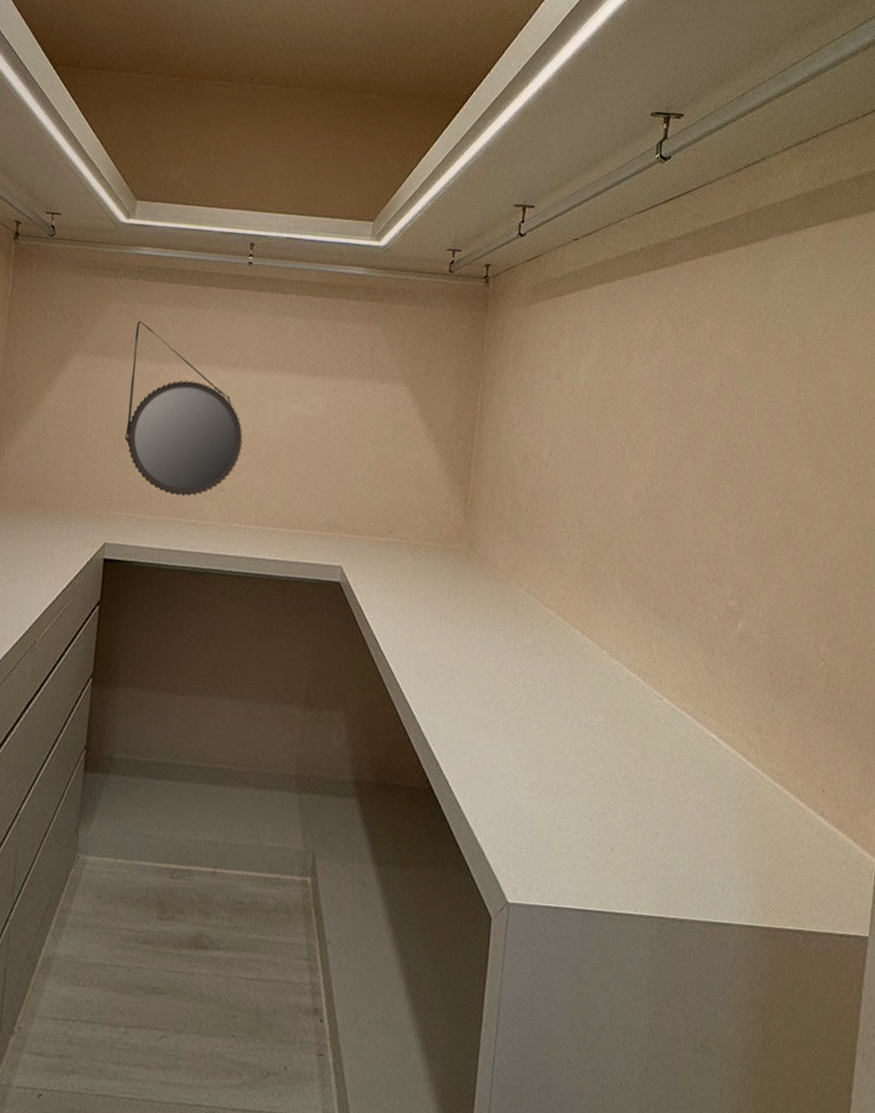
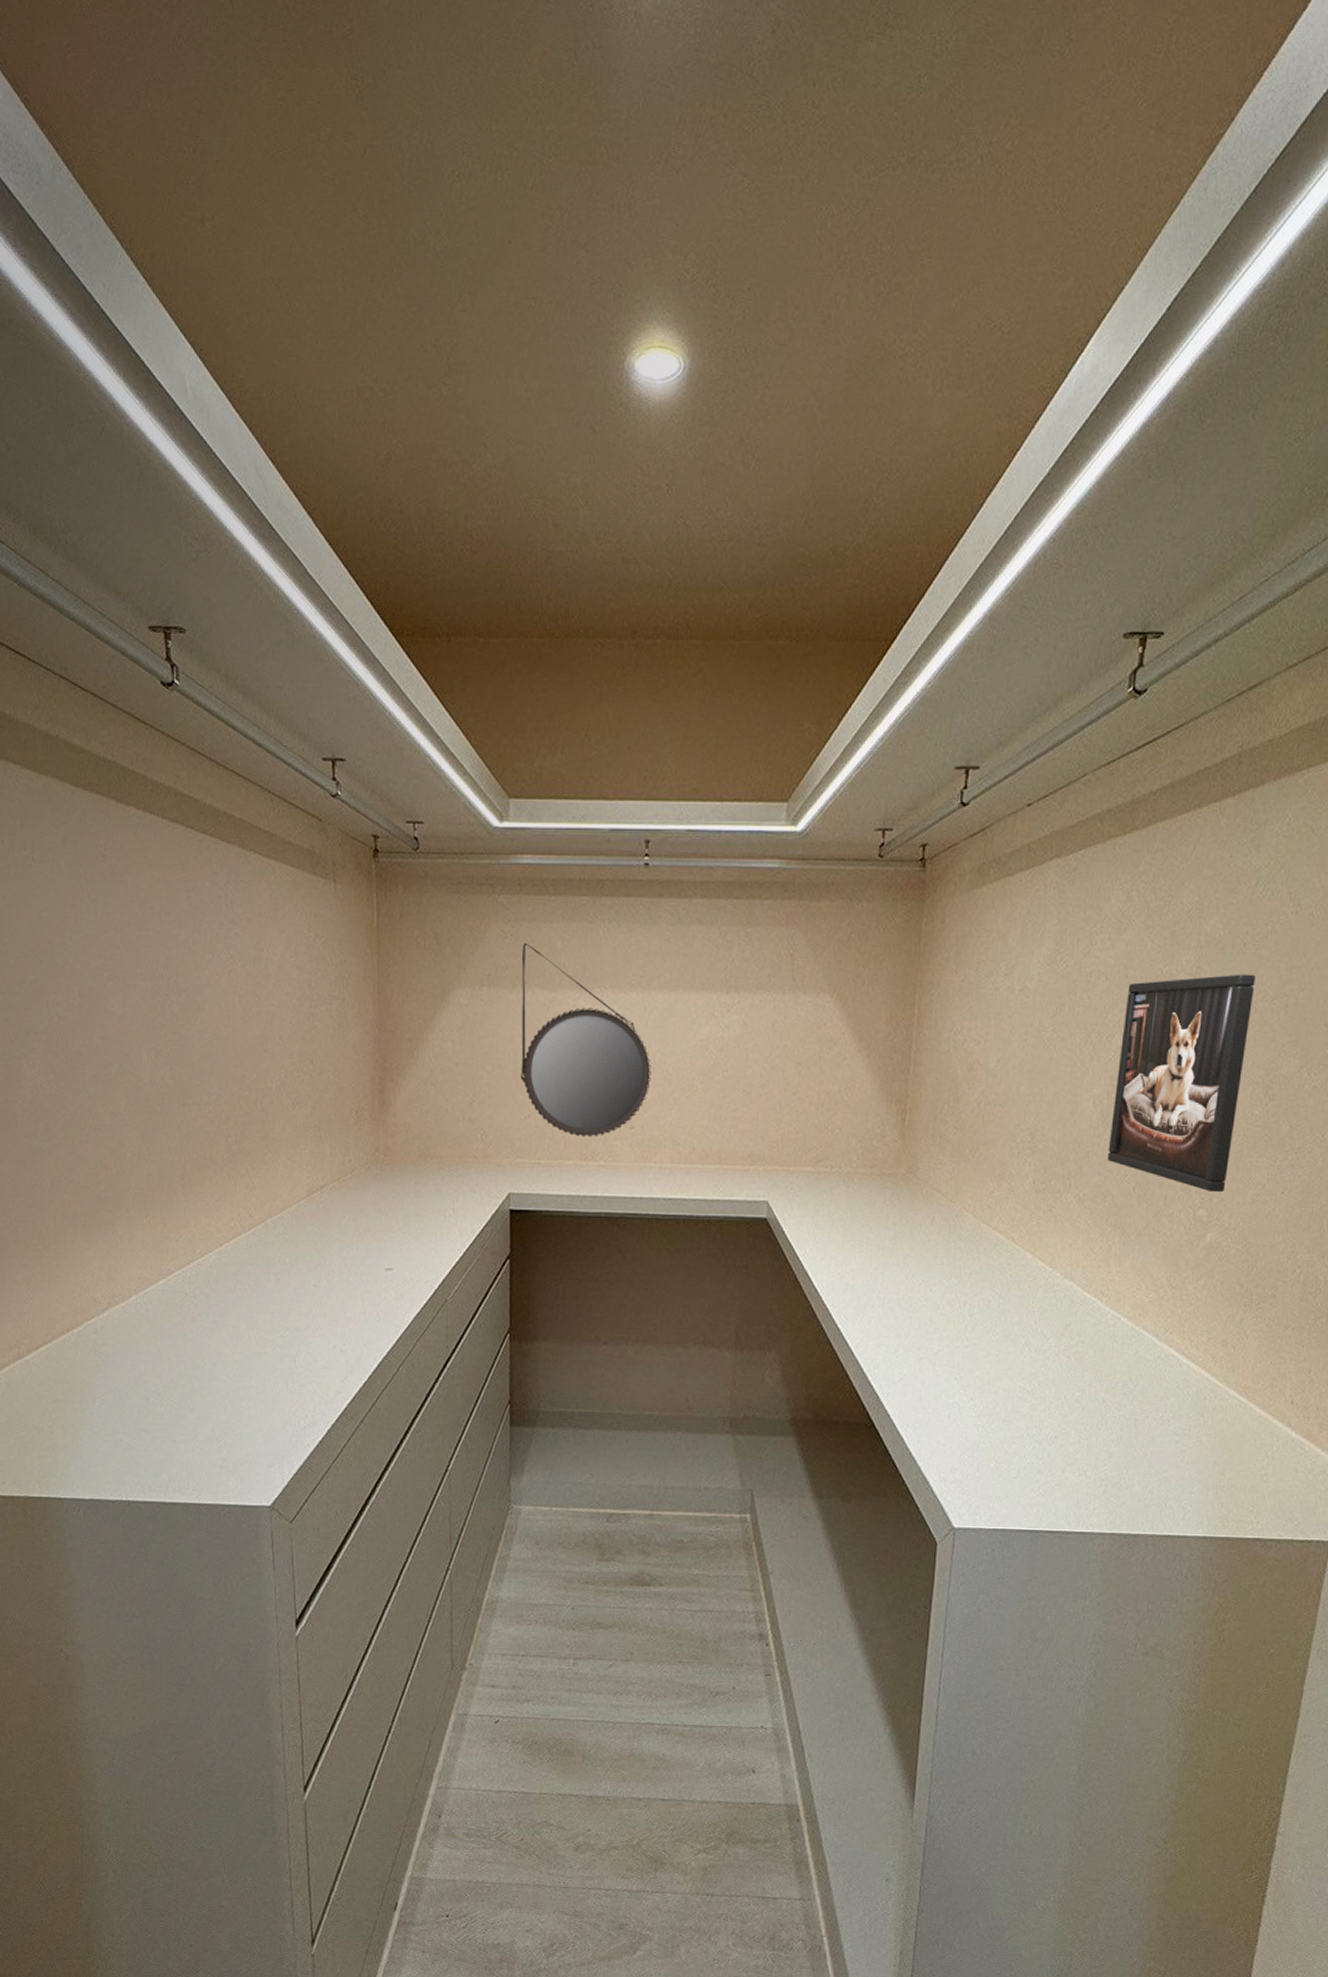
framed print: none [647,392,771,586] -> present [1107,974,1256,1193]

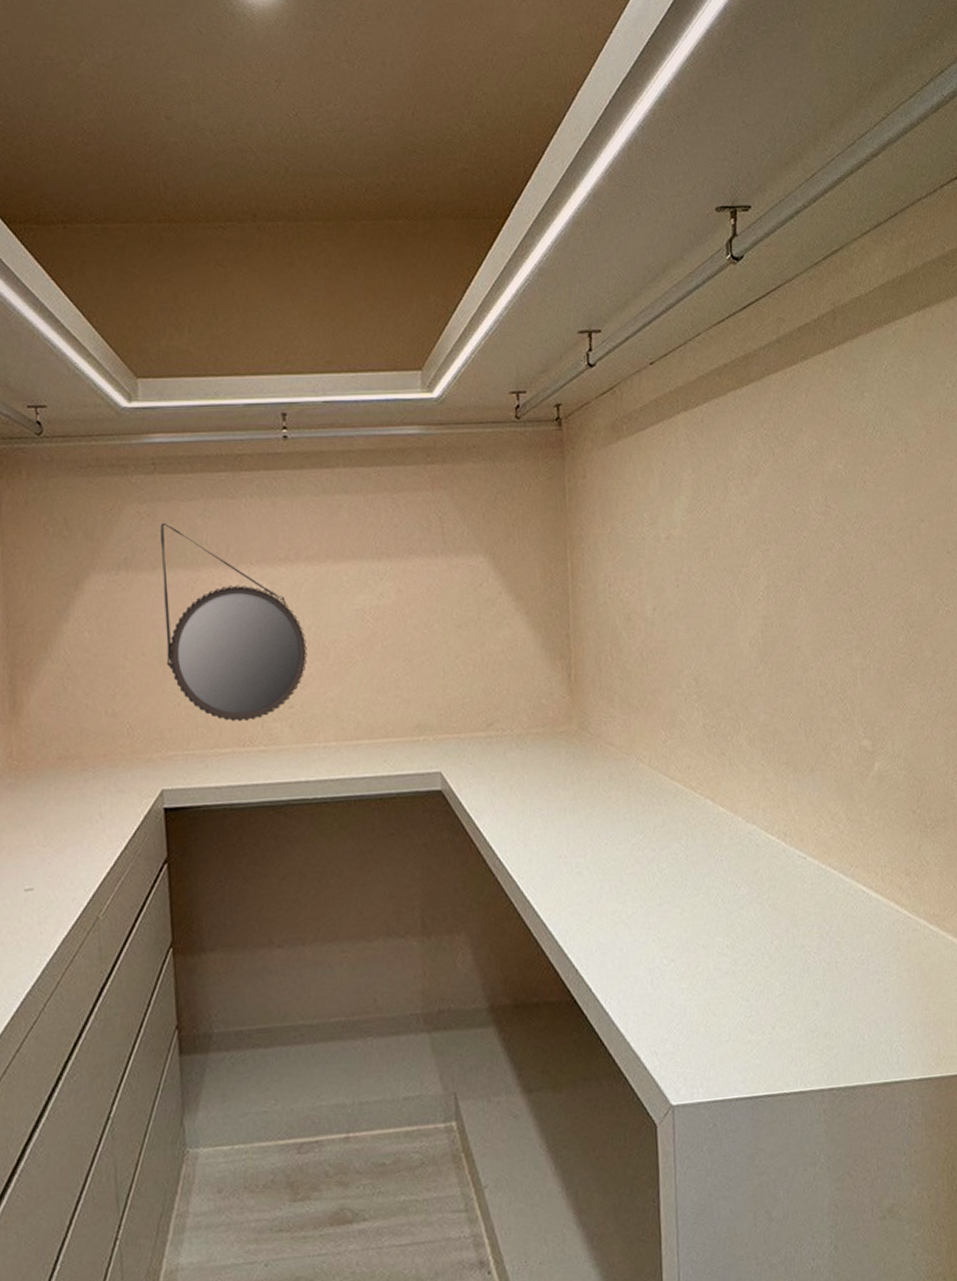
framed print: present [1107,974,1256,1193] -> none [766,509,884,722]

